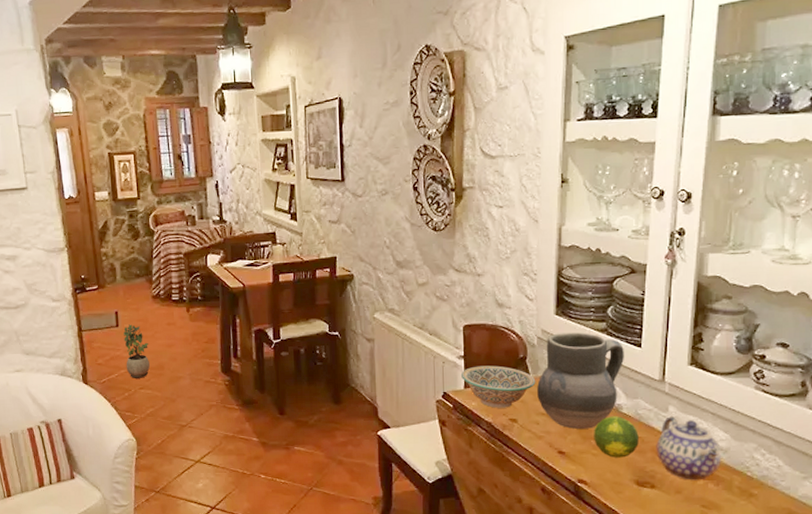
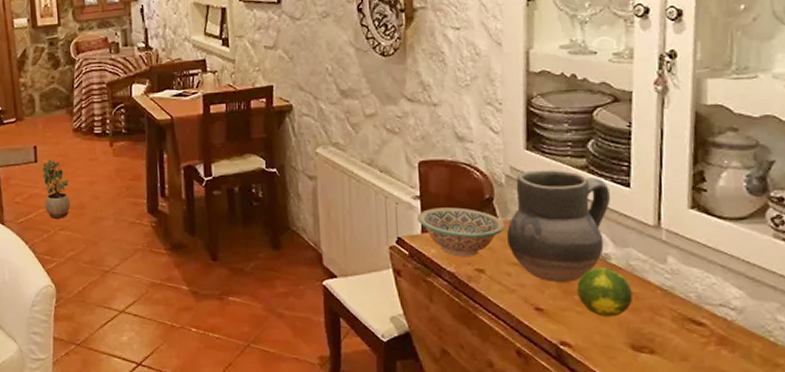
teapot: present [656,416,721,480] -> none [654,269,736,346]

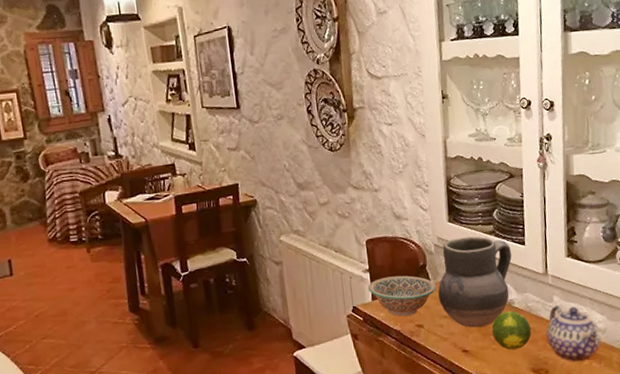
potted plant: present [42,160,70,219] -> none [19,271,51,329]
teapot: none [654,269,736,346] -> present [546,305,601,362]

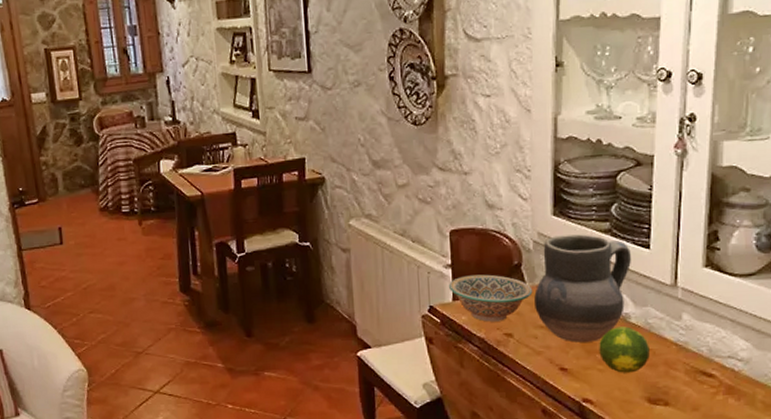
teapot: present [546,305,601,362] -> none [669,325,742,396]

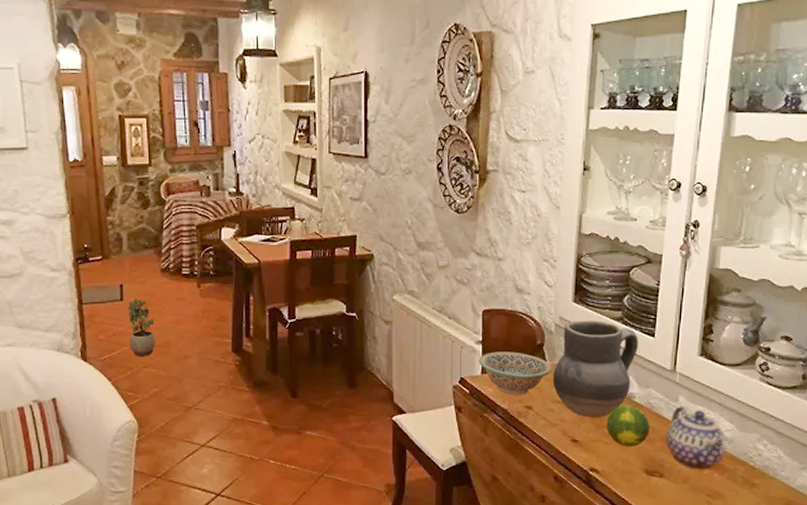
potted plant: none [69,241,100,302] -> present [128,298,156,356]
teapot: none [669,325,742,396] -> present [665,406,727,470]

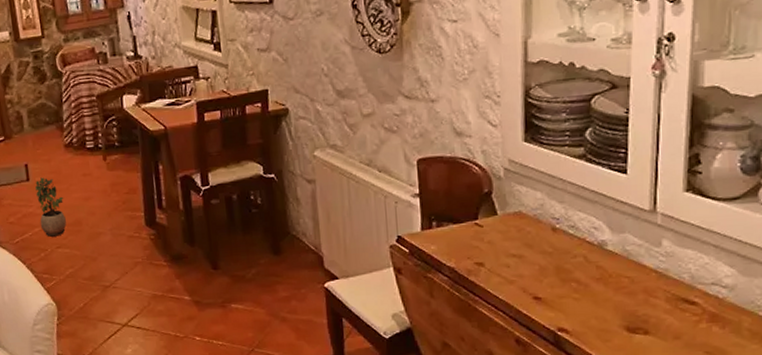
ceramic bowl: present [479,352,552,395] -> none [417,203,504,251]
ceramic jug: present [553,321,638,417] -> none [506,160,607,271]
fruit: present [606,405,650,447] -> none [574,254,628,302]
teapot: present [665,406,727,470] -> none [648,251,727,324]

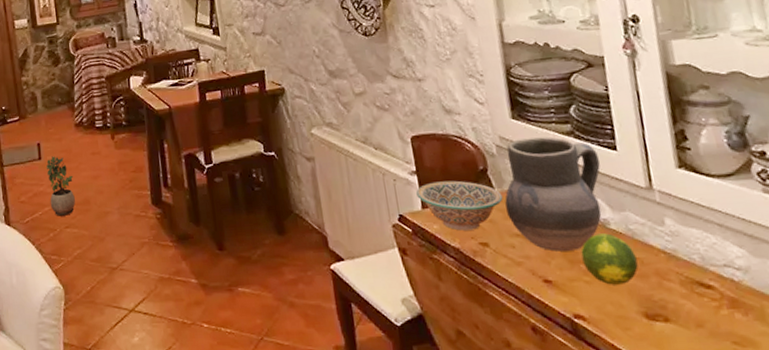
ceramic bowl: none [417,203,504,251] -> present [416,180,503,231]
ceramic jug: none [506,160,607,271] -> present [505,137,602,252]
fruit: none [574,254,628,302] -> present [580,233,638,285]

